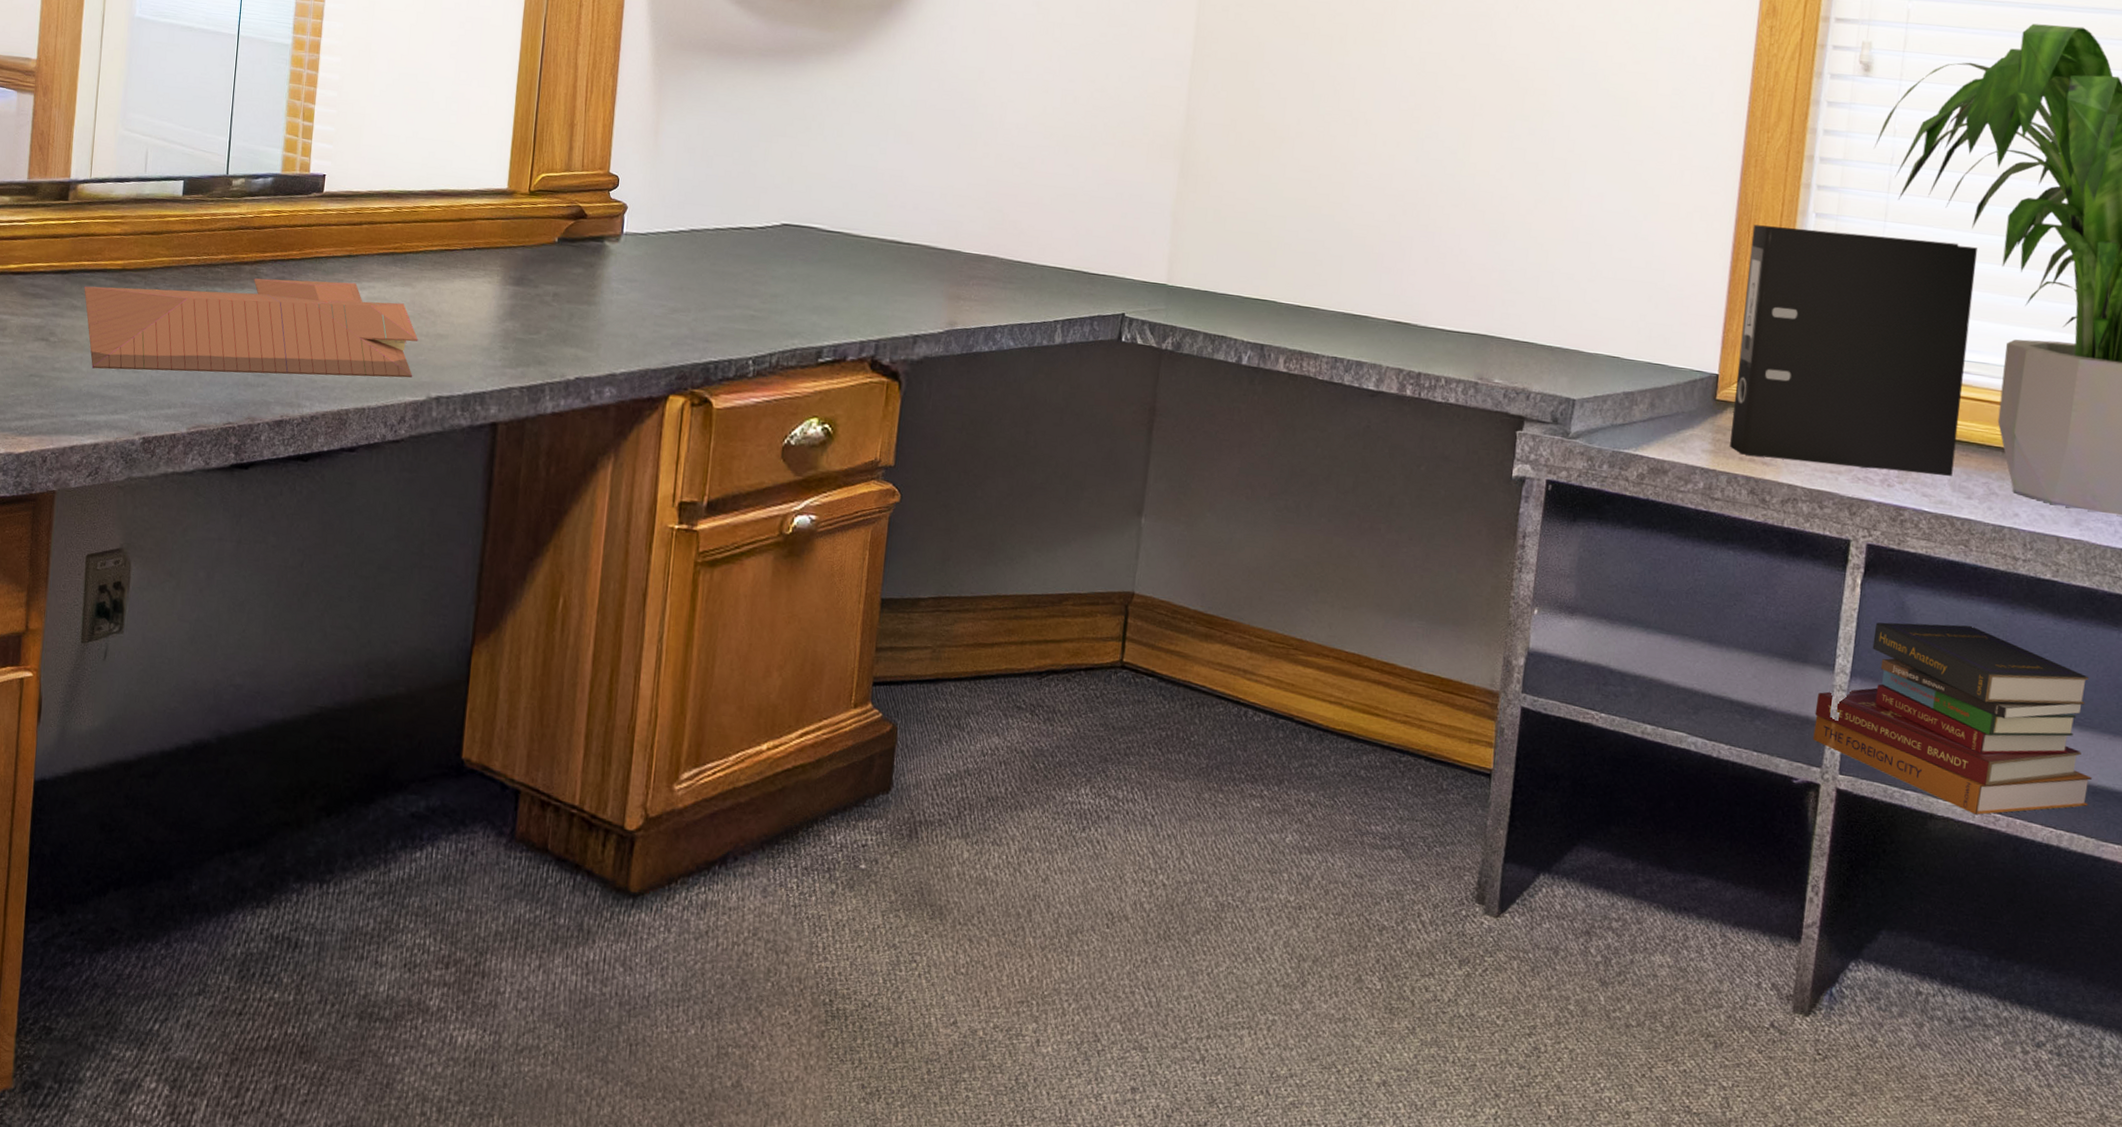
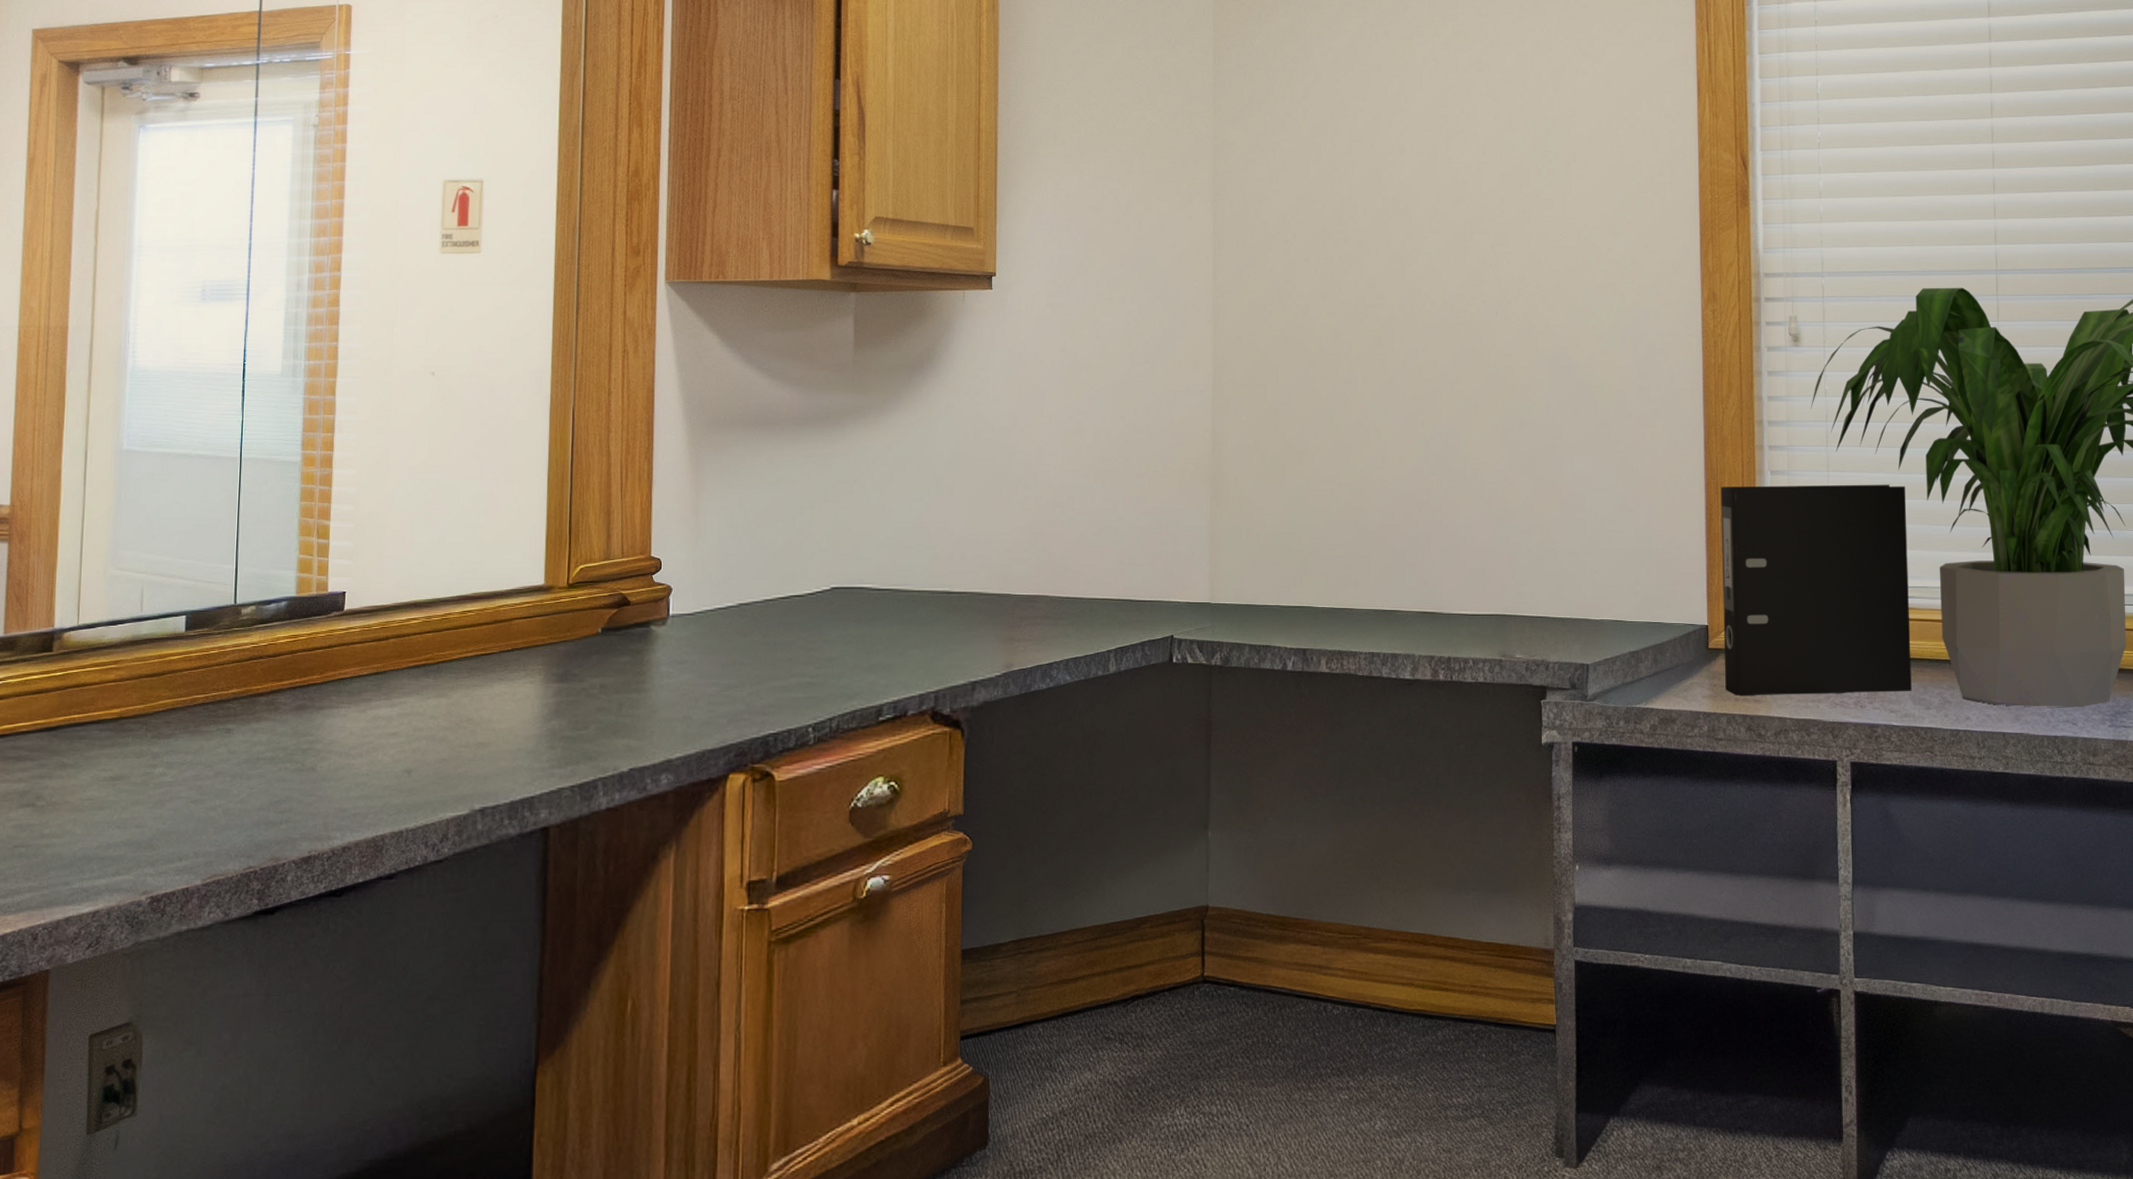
papers: present [84,278,418,378] -> none [75,701,457,829]
books: present [1813,622,2092,815] -> none [1827,823,2061,995]

